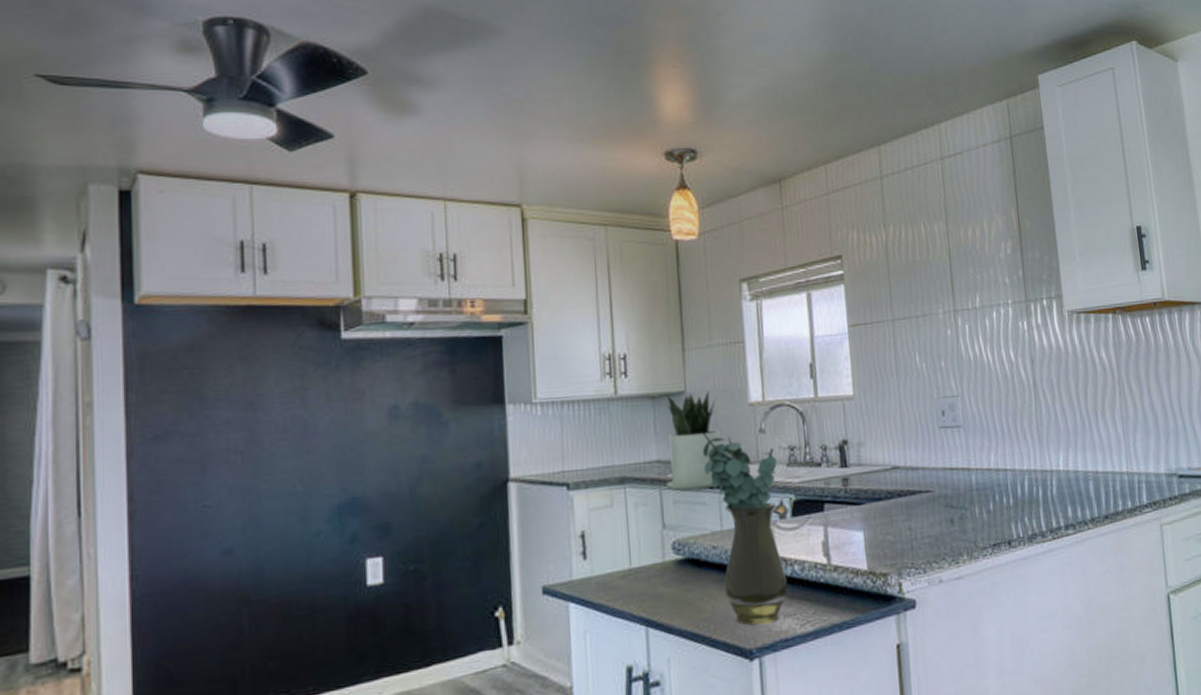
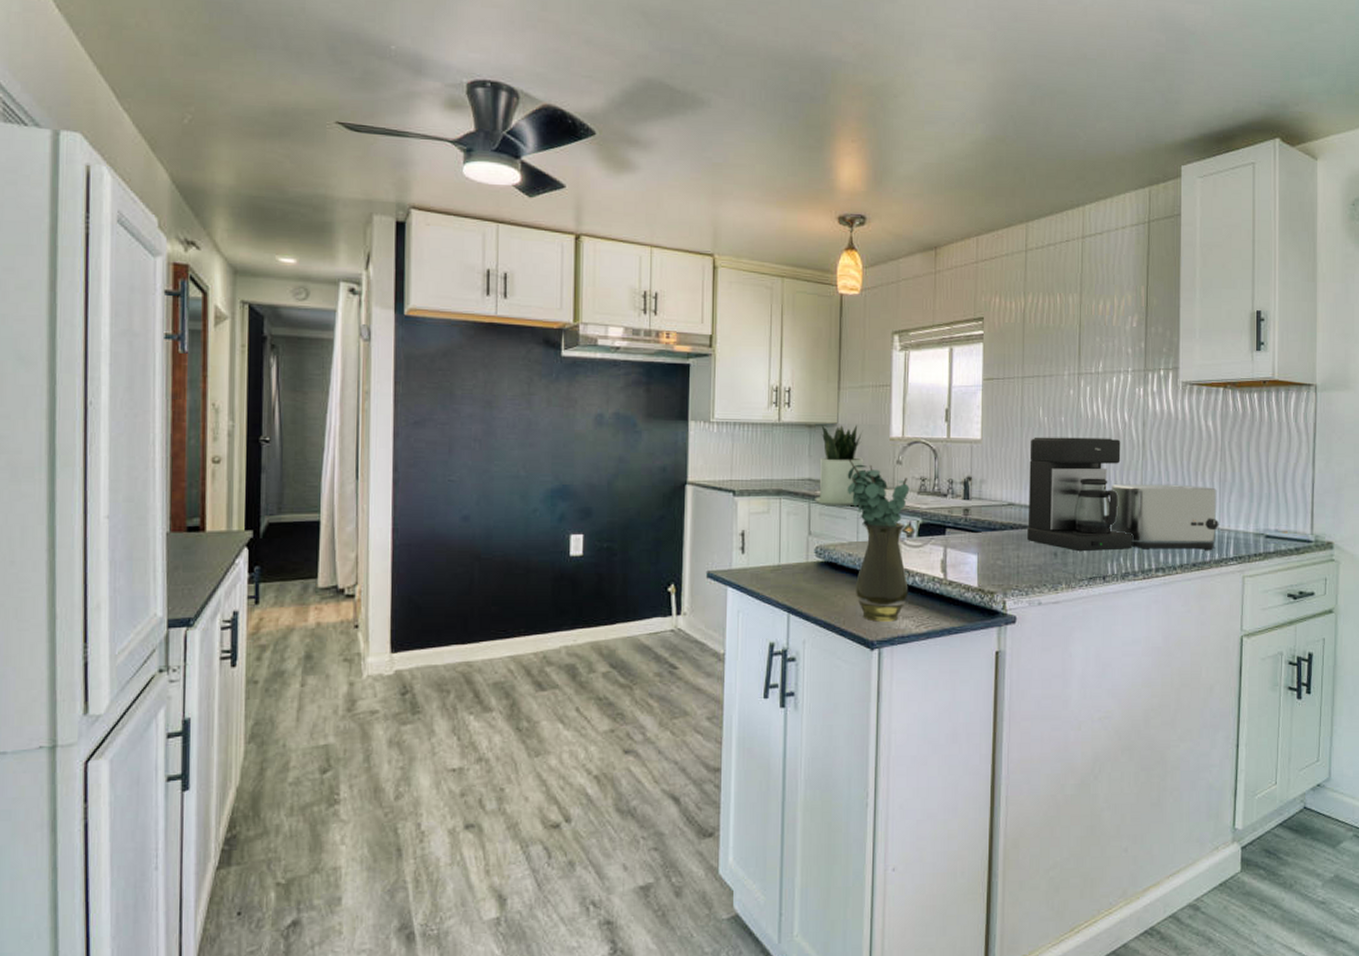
coffee maker: none [909,381,1037,516] -> present [1027,437,1133,552]
toaster: none [1004,426,1128,505] -> present [1110,483,1219,550]

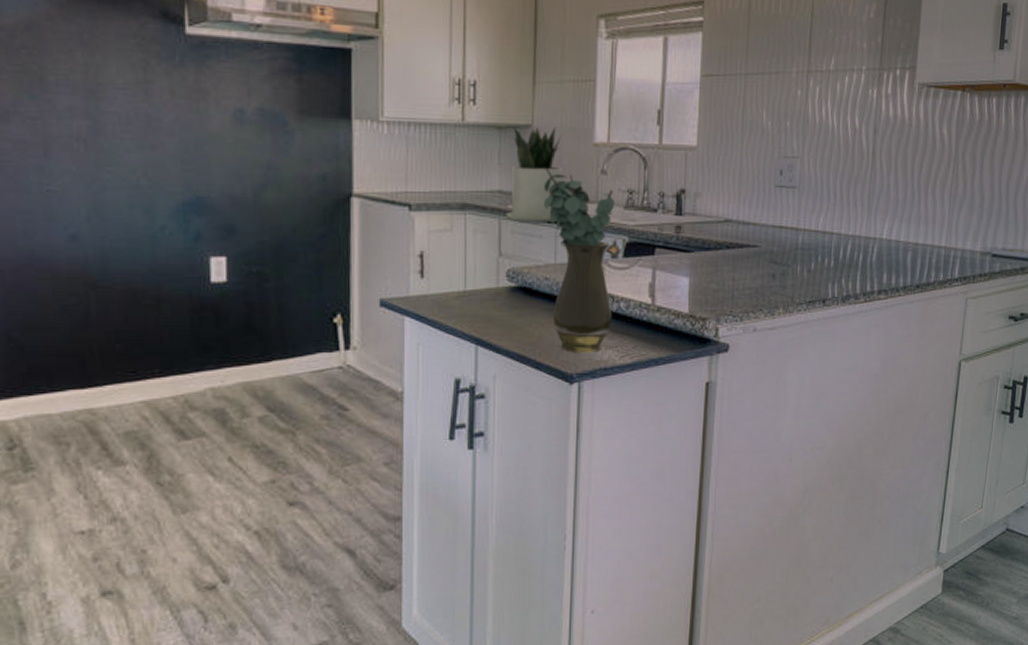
coffee maker: present [1027,437,1133,552] -> none [744,144,856,273]
toaster: present [1110,483,1219,550] -> none [833,197,947,270]

